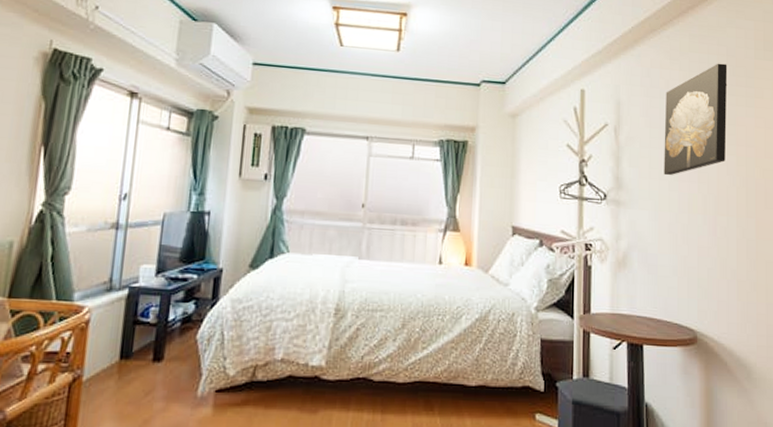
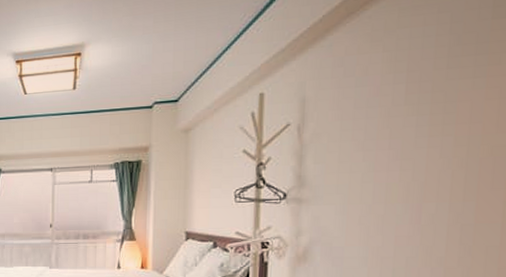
wall art: present [664,63,728,176] -> none [356,33,451,168]

